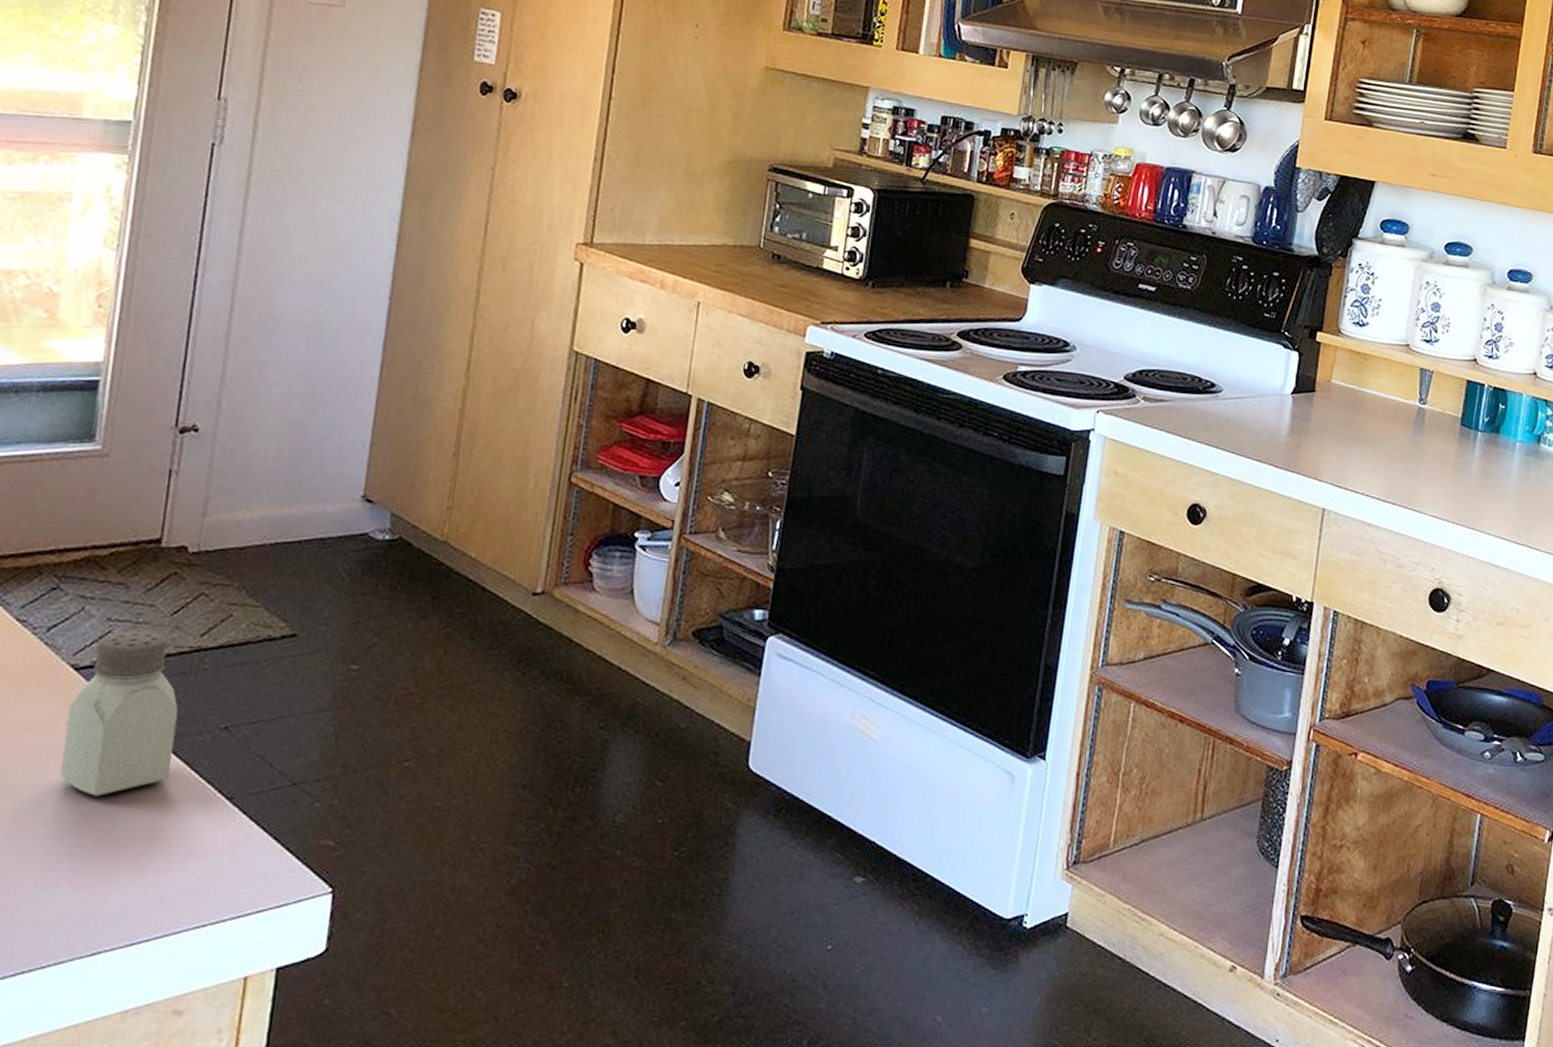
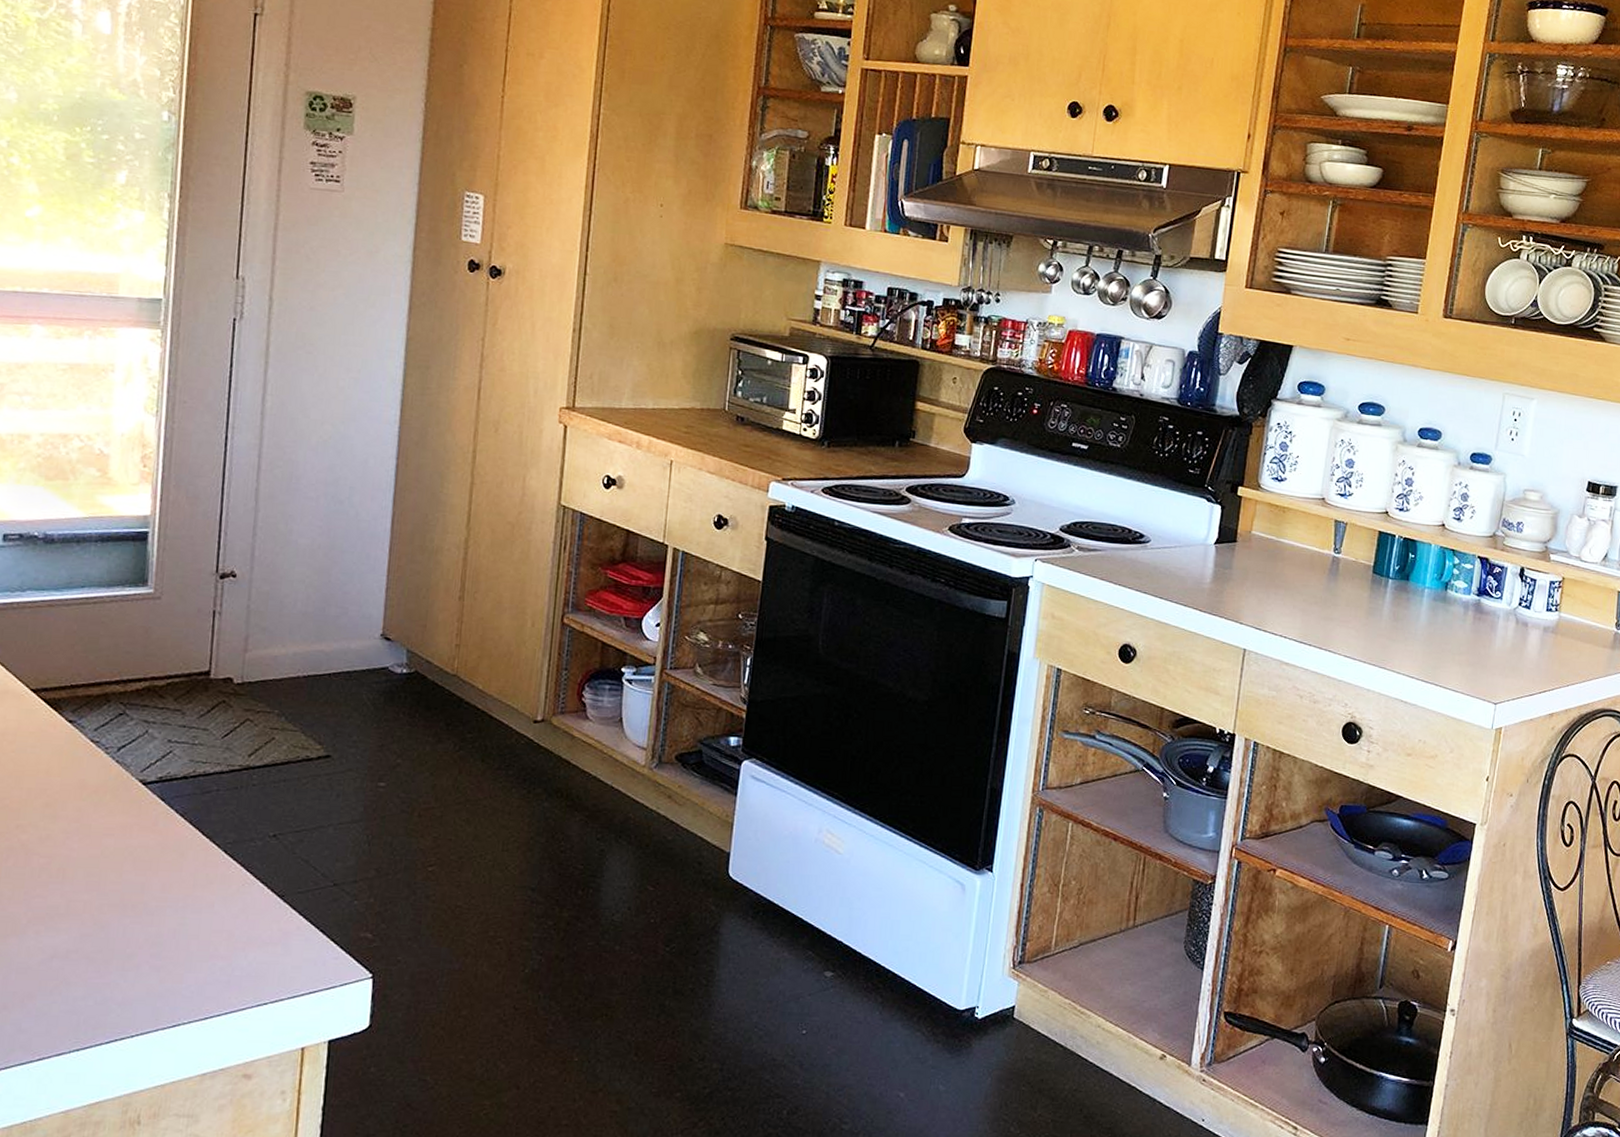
saltshaker: present [60,630,179,796] -> none [136,750,233,893]

